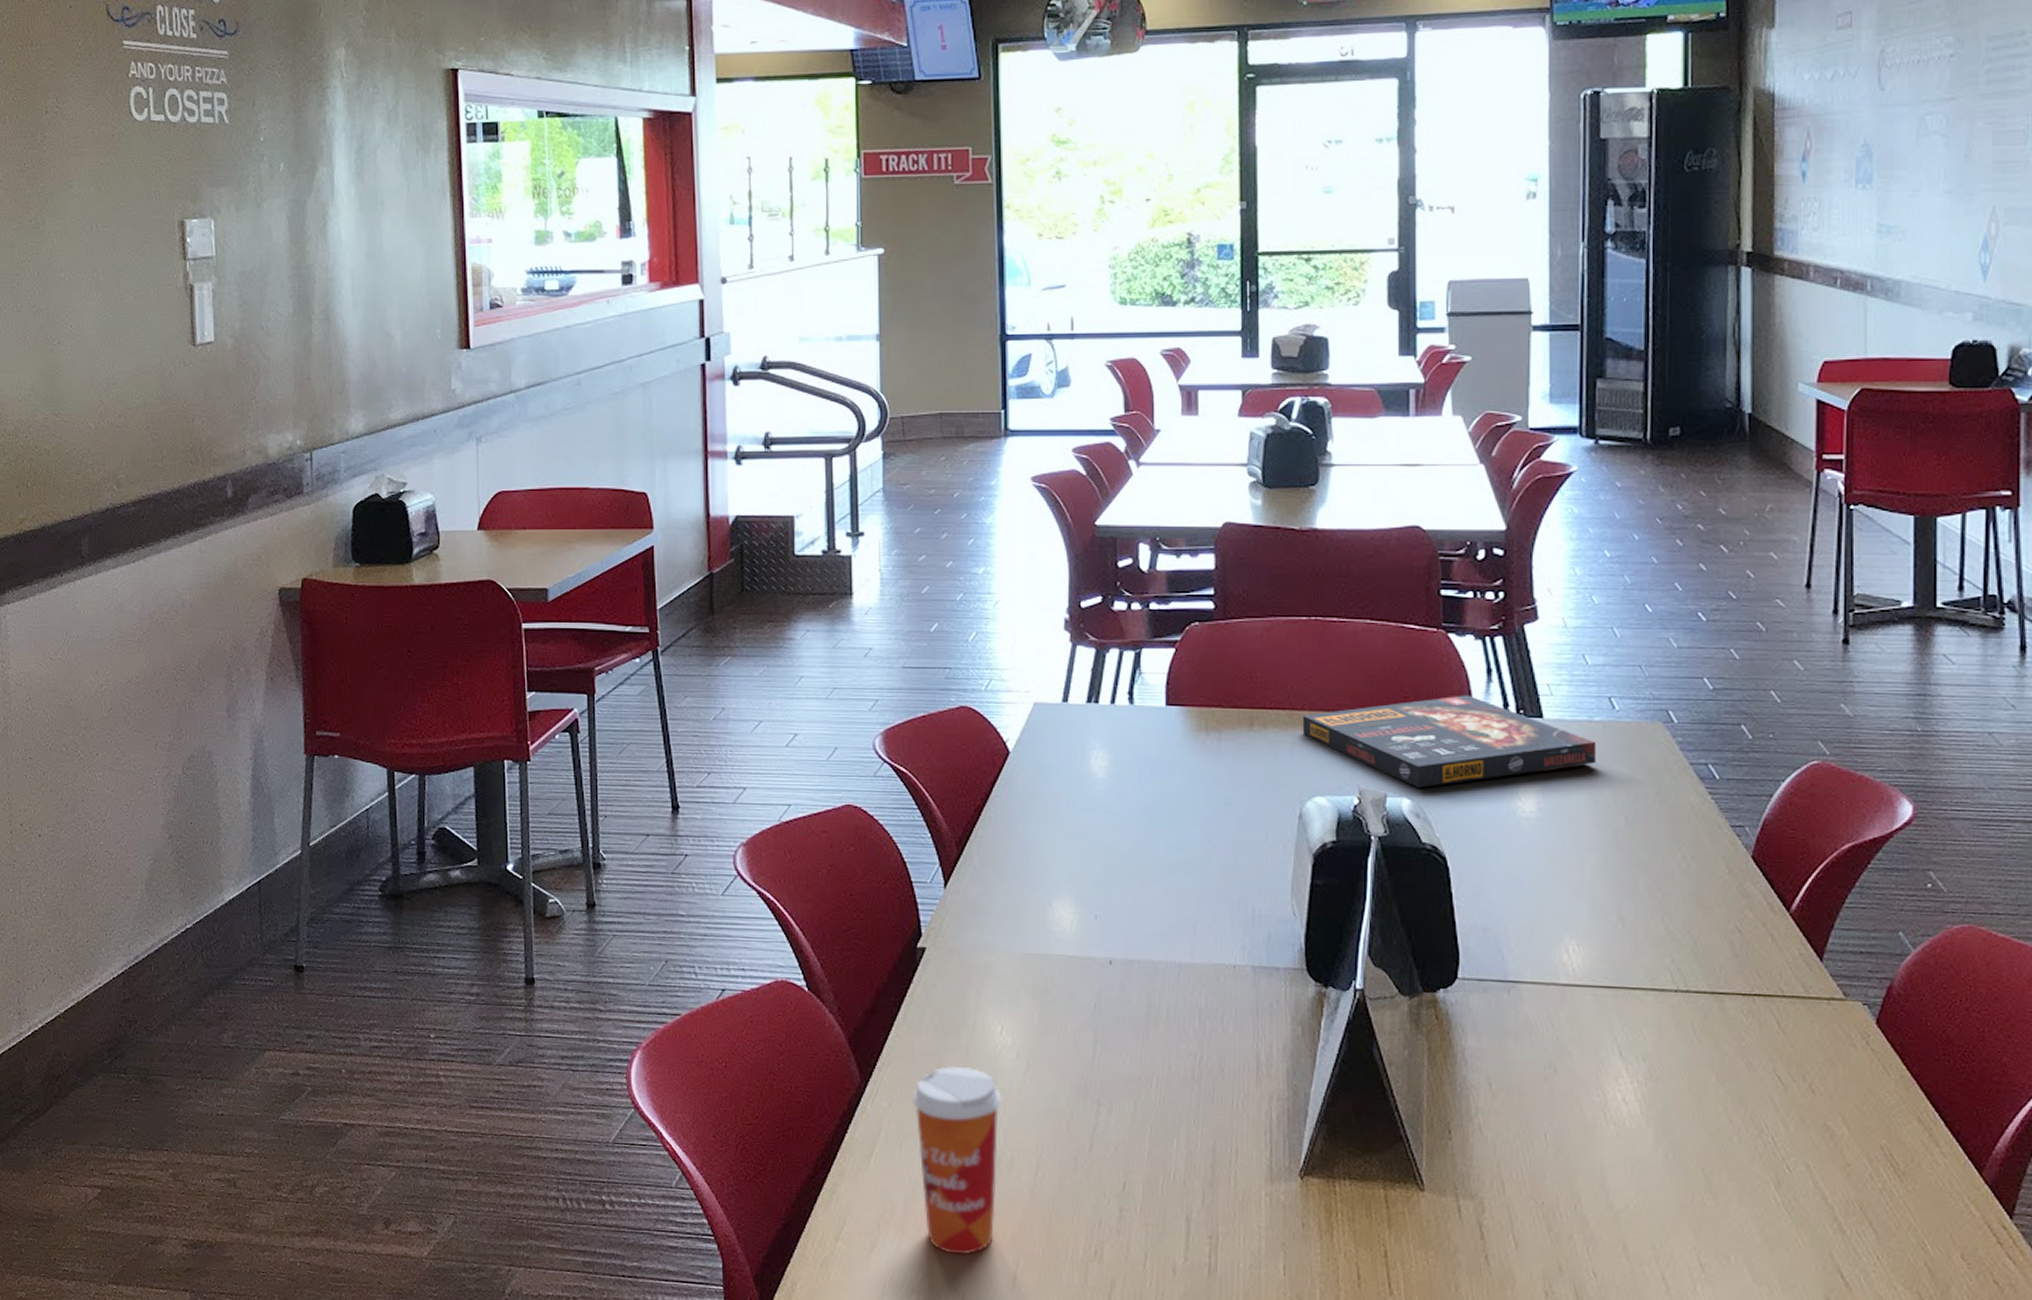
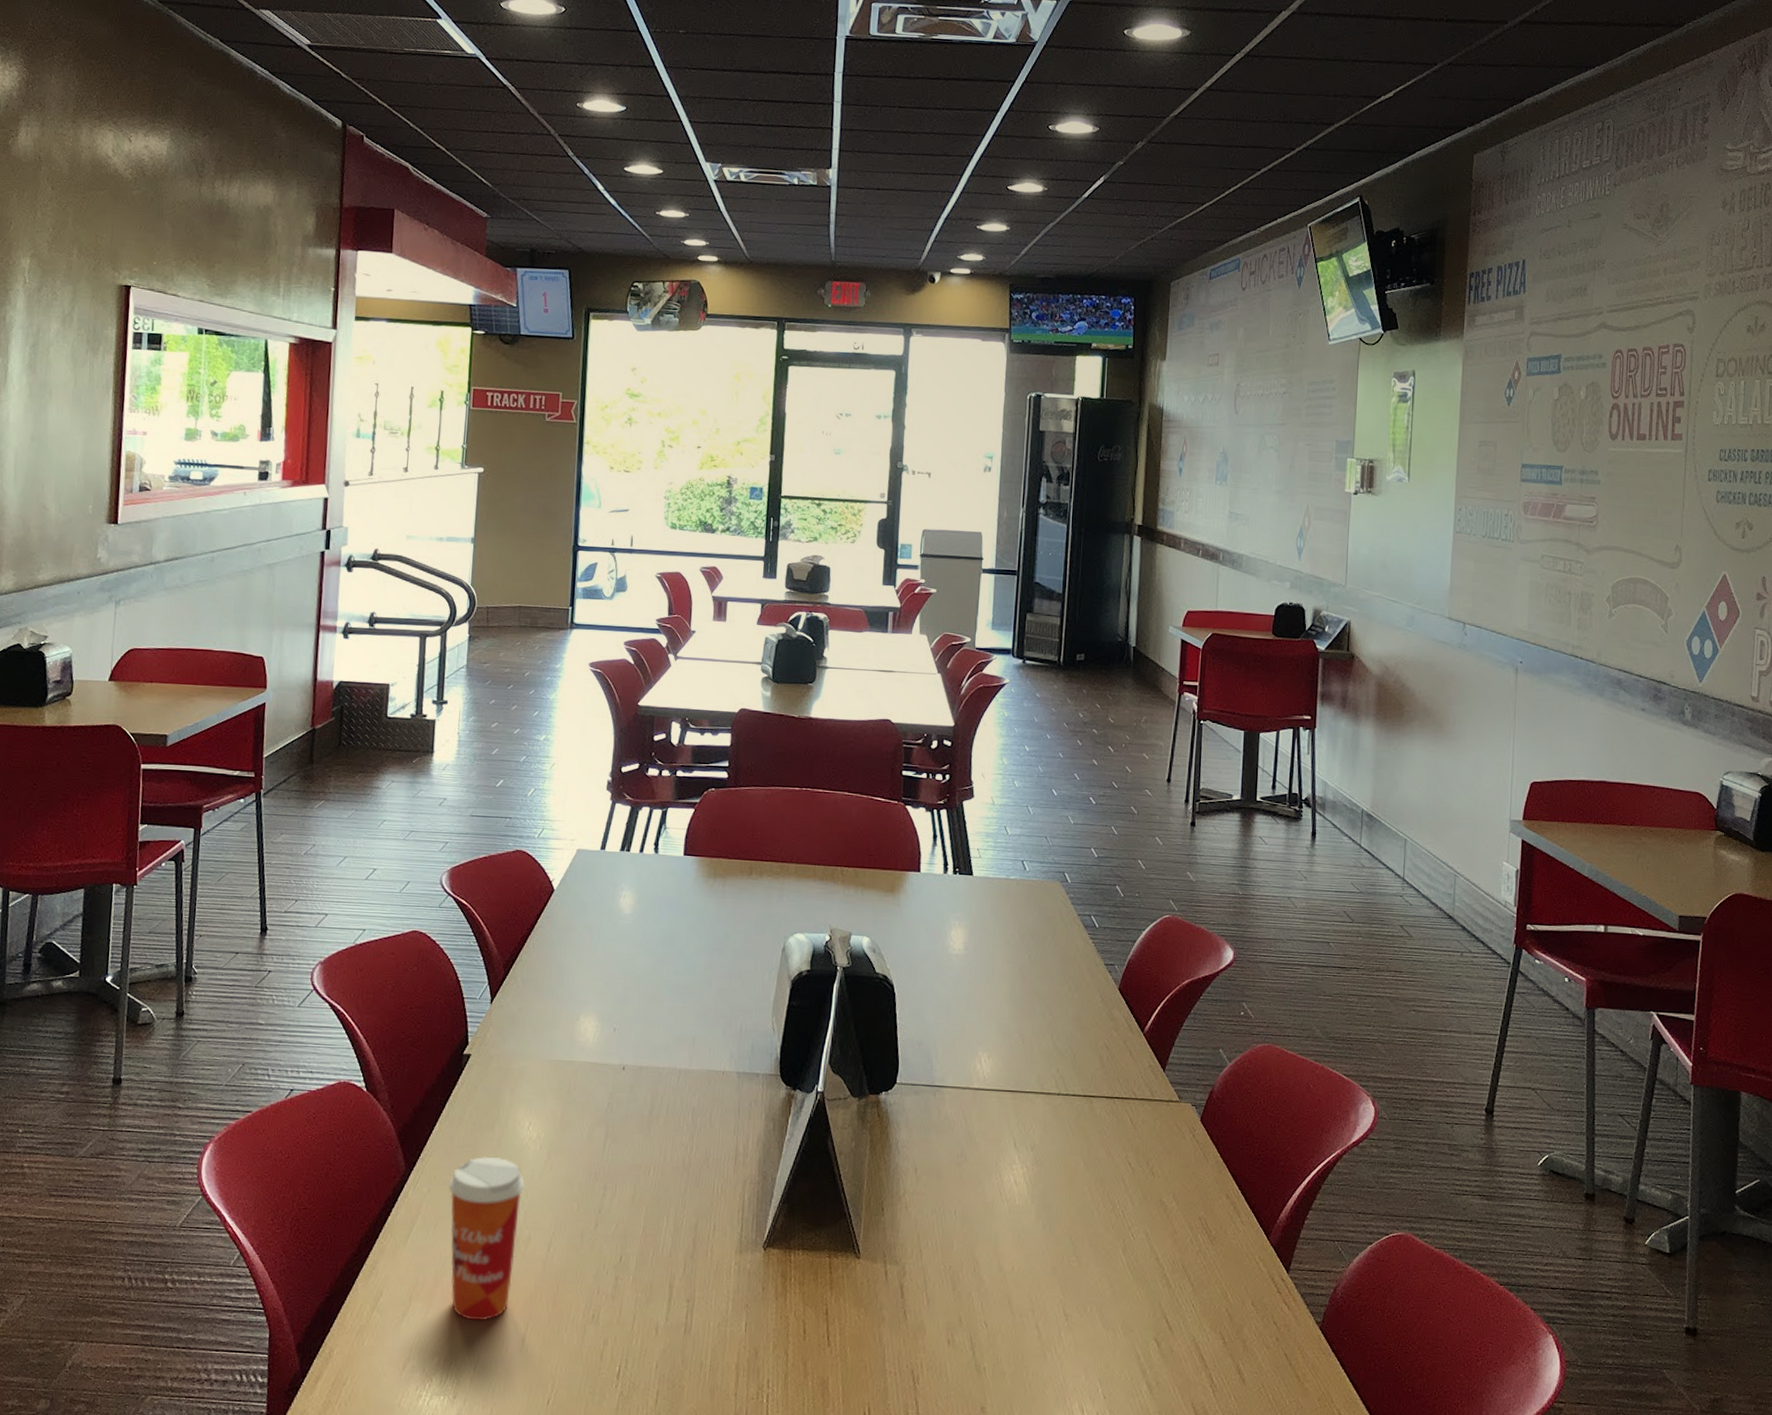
pizza box: present [1302,695,1597,788] -> none [789,855,1011,928]

